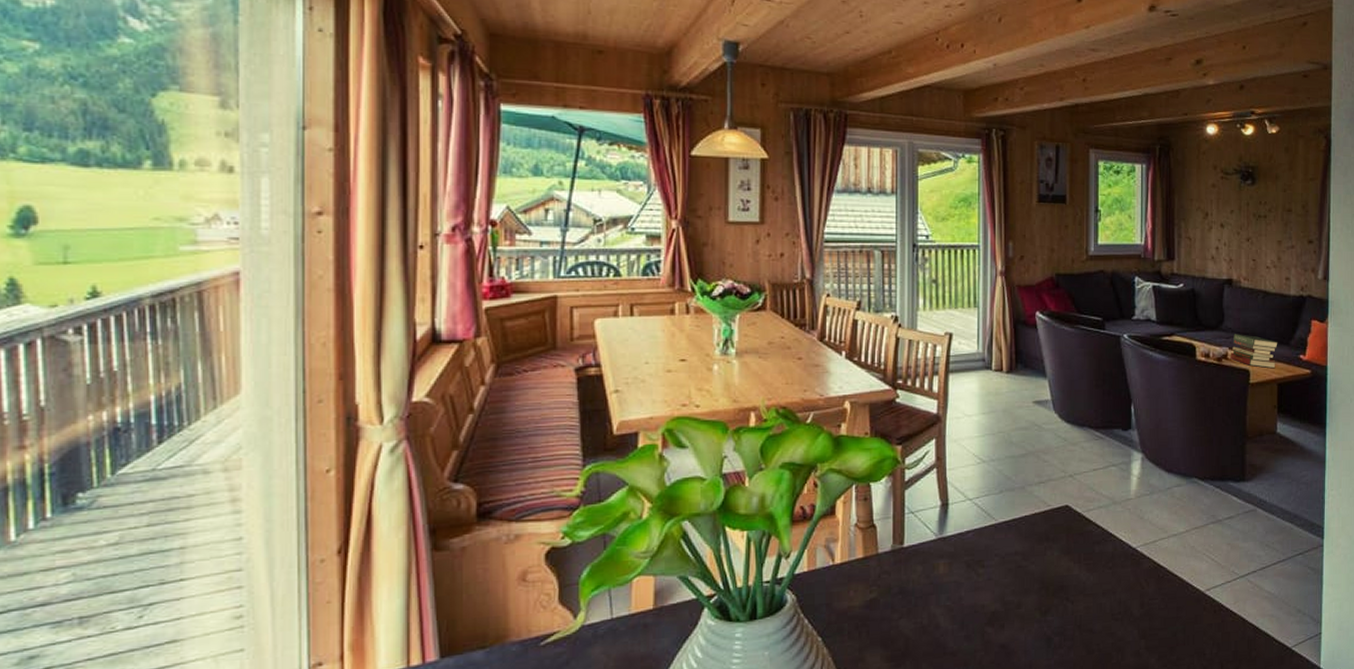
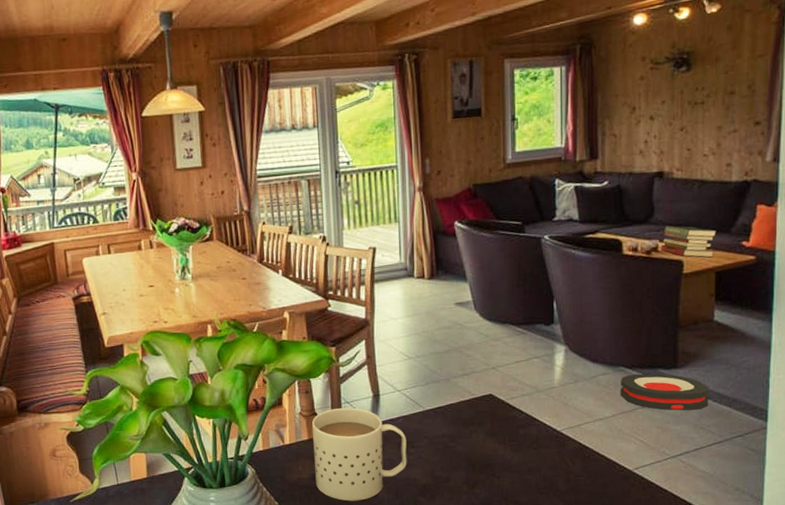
mug: none [868,519,976,635] -> present [311,408,407,501]
robot vacuum: none [1193,486,1273,527] -> present [620,373,709,411]

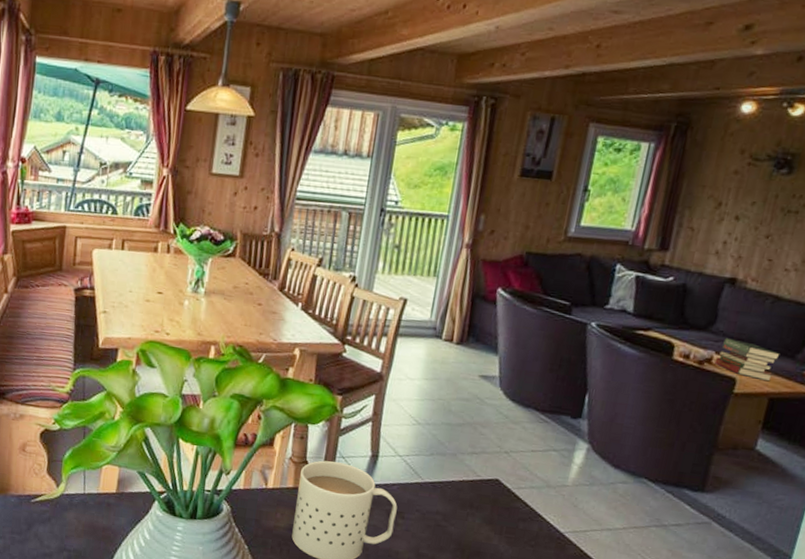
robot vacuum: present [620,373,709,411] -> none [635,488,734,541]

